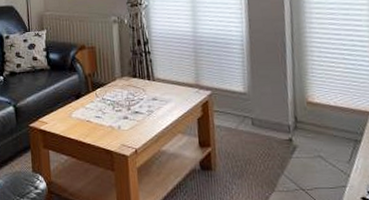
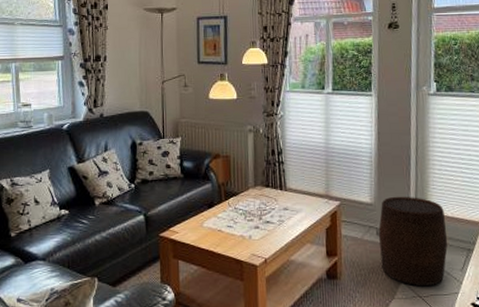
stool: none [253,84,332,179] -> present [378,196,448,287]

